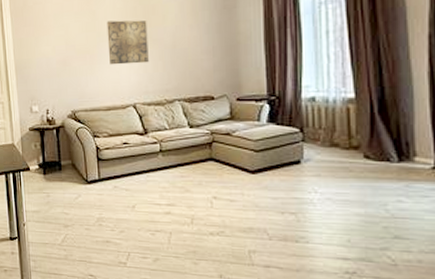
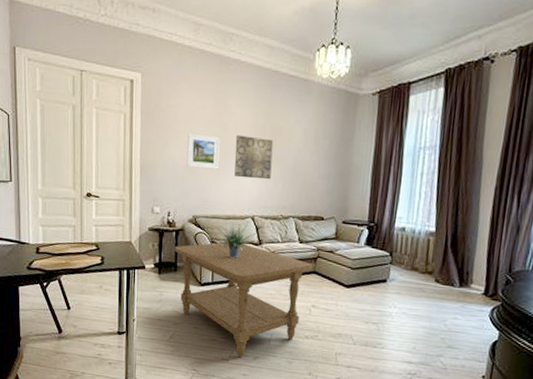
coffee table: none [57,135,207,261] -> present [174,242,312,358]
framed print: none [58,25,93,62] -> present [186,133,220,170]
potted plant: none [94,111,140,151] -> present [212,222,256,258]

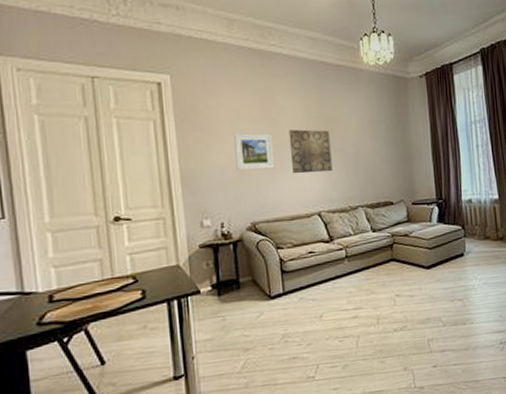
coffee table: present [174,242,312,358] -> none [234,243,389,371]
potted plant: present [212,222,256,258] -> none [278,220,326,262]

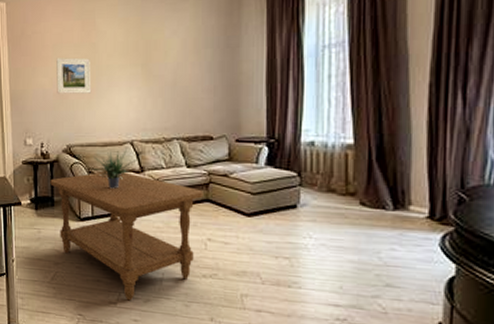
coffee table: none [234,243,389,371] -> present [50,172,203,301]
potted plant: none [278,220,326,262] -> present [90,148,137,189]
wall art: present [288,129,333,174] -> none [107,54,148,100]

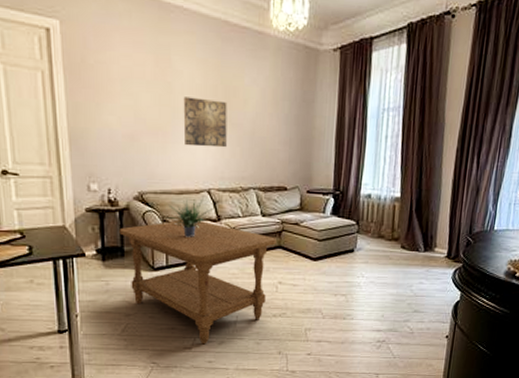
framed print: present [56,57,92,94] -> none [125,95,166,137]
wall art: none [107,54,148,100] -> present [183,97,227,148]

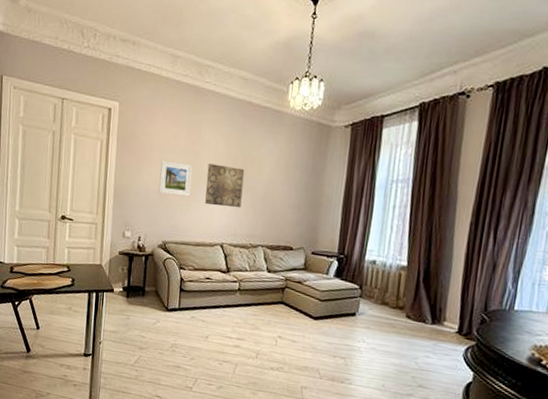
coffee table: present [119,220,276,345] -> none [143,268,279,387]
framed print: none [125,95,166,137] -> present [158,160,193,197]
potted plant: present [164,197,214,237] -> none [181,250,225,285]

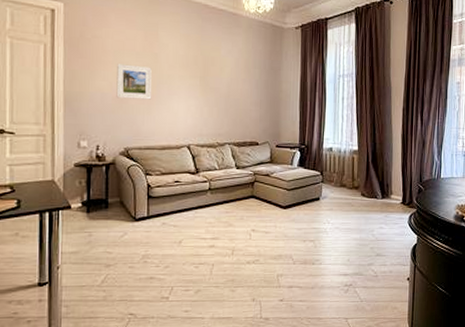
wall art: present [205,163,245,208] -> none [167,65,206,109]

